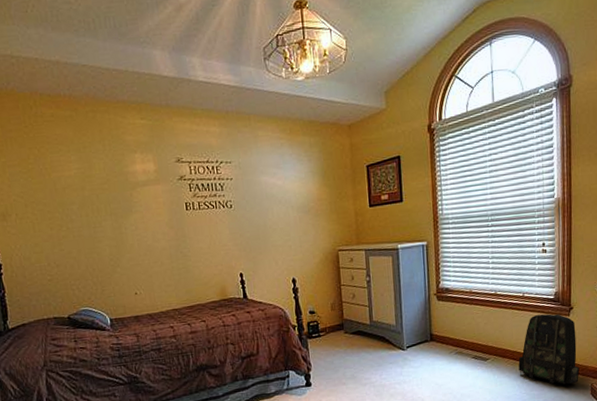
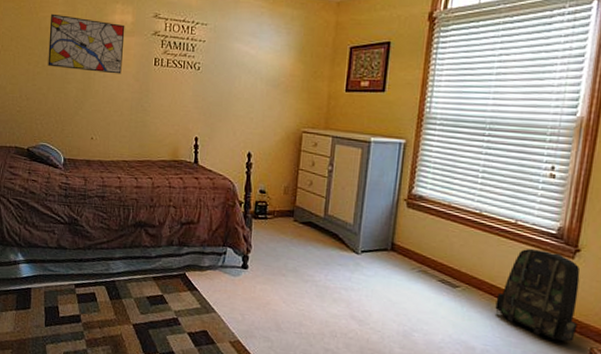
wall art: none [65,172,154,228] -> present [48,13,125,74]

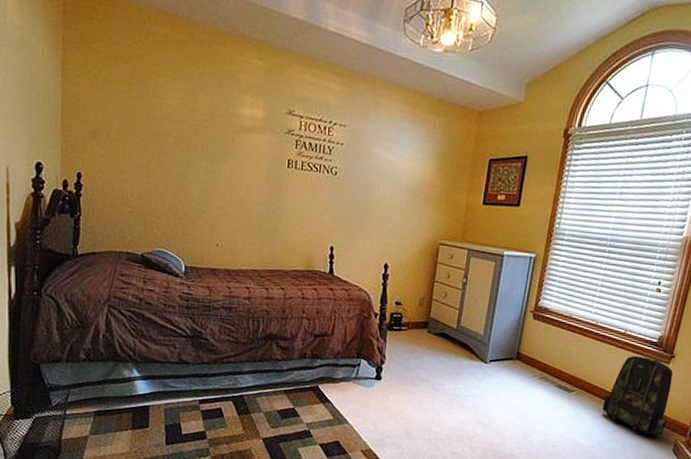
wall art: present [48,13,125,74] -> none [164,100,255,175]

